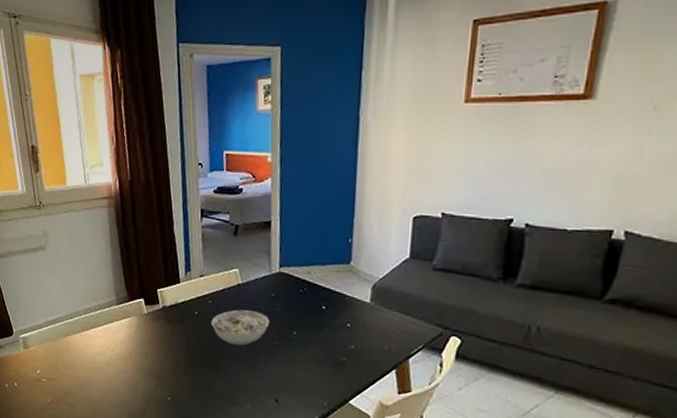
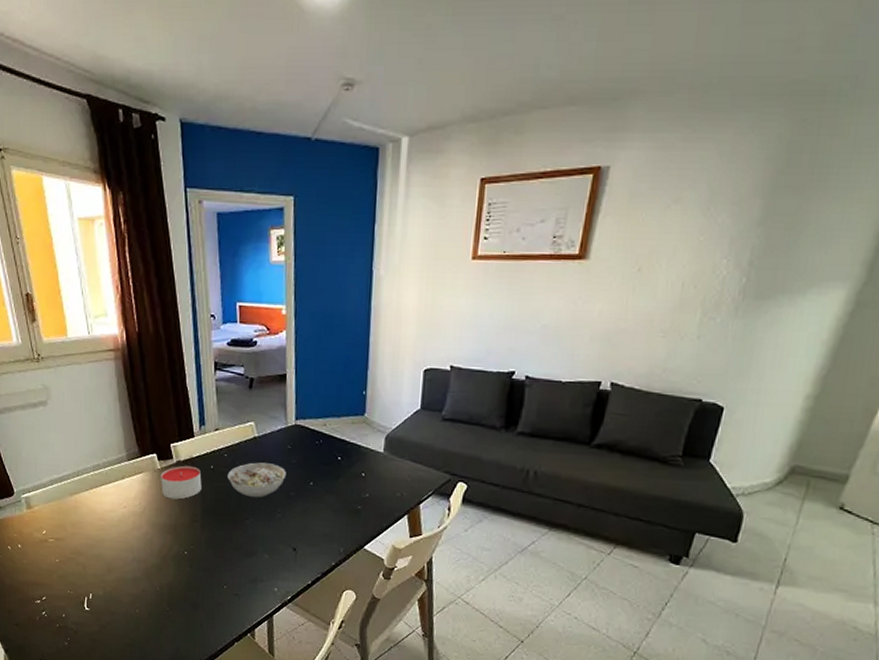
candle: none [147,311,186,345] -> present [161,465,202,500]

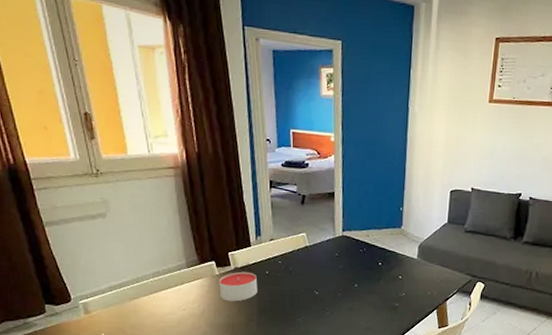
bowl: present [227,462,287,498] -> none [281,268,335,299]

